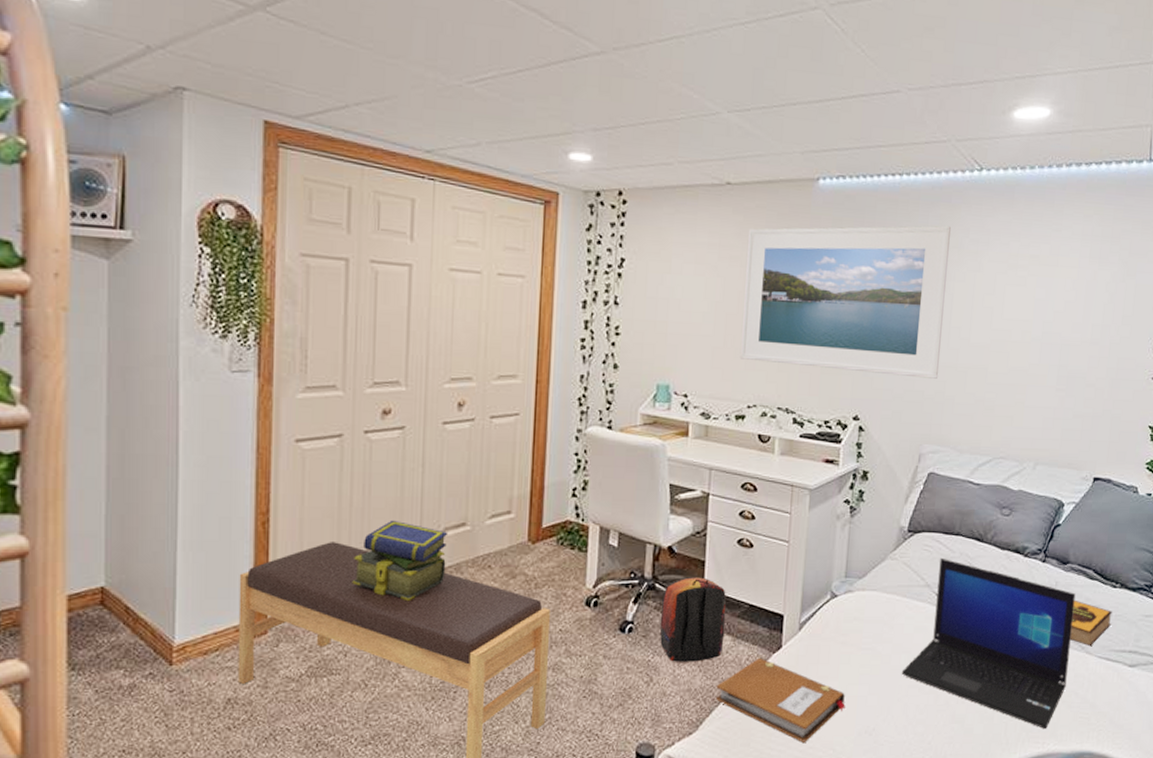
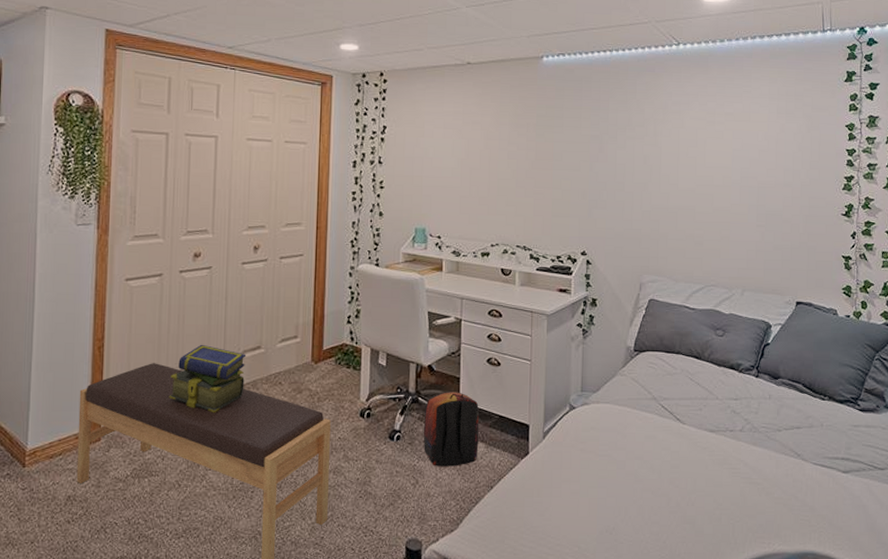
notebook: present [715,657,845,742] -> none [472,463,587,540]
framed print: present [739,225,951,379] -> none [483,91,656,219]
laptop: present [901,557,1076,729] -> none [635,373,788,530]
hardback book: present [1070,599,1113,647] -> none [786,411,823,454]

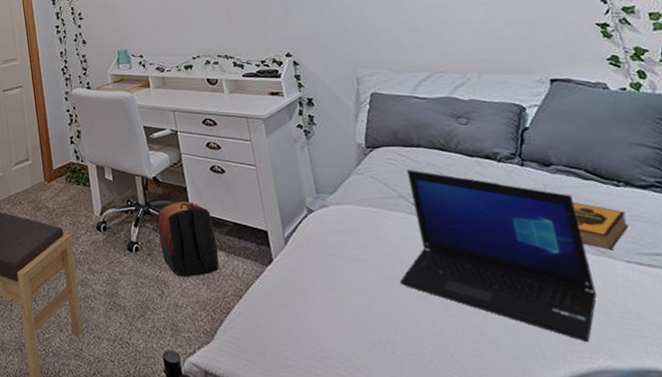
laptop: none [635,373,788,530] -> present [399,169,597,341]
hardback book: none [786,411,823,454] -> present [572,201,629,251]

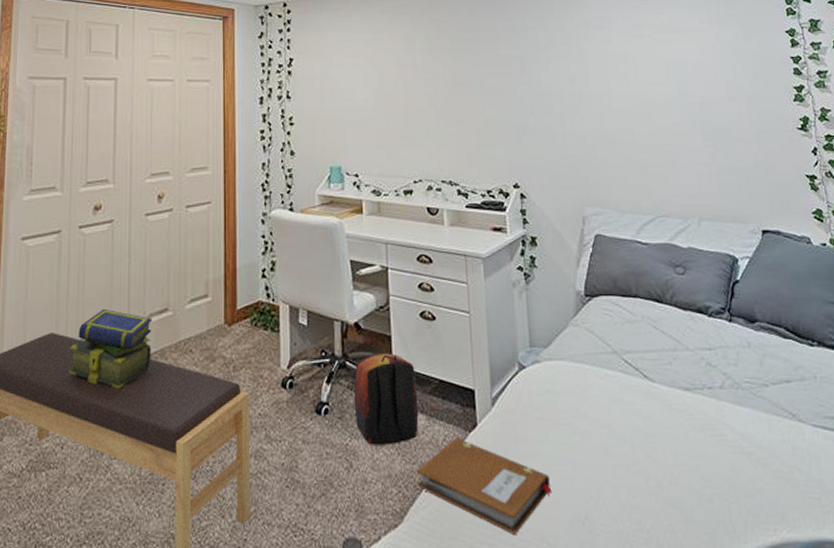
notebook: none [222,271,351,353] -> present [417,437,552,534]
laptop: present [399,169,597,341] -> none [604,321,786,512]
hardback book: present [572,201,629,251] -> none [771,361,818,414]

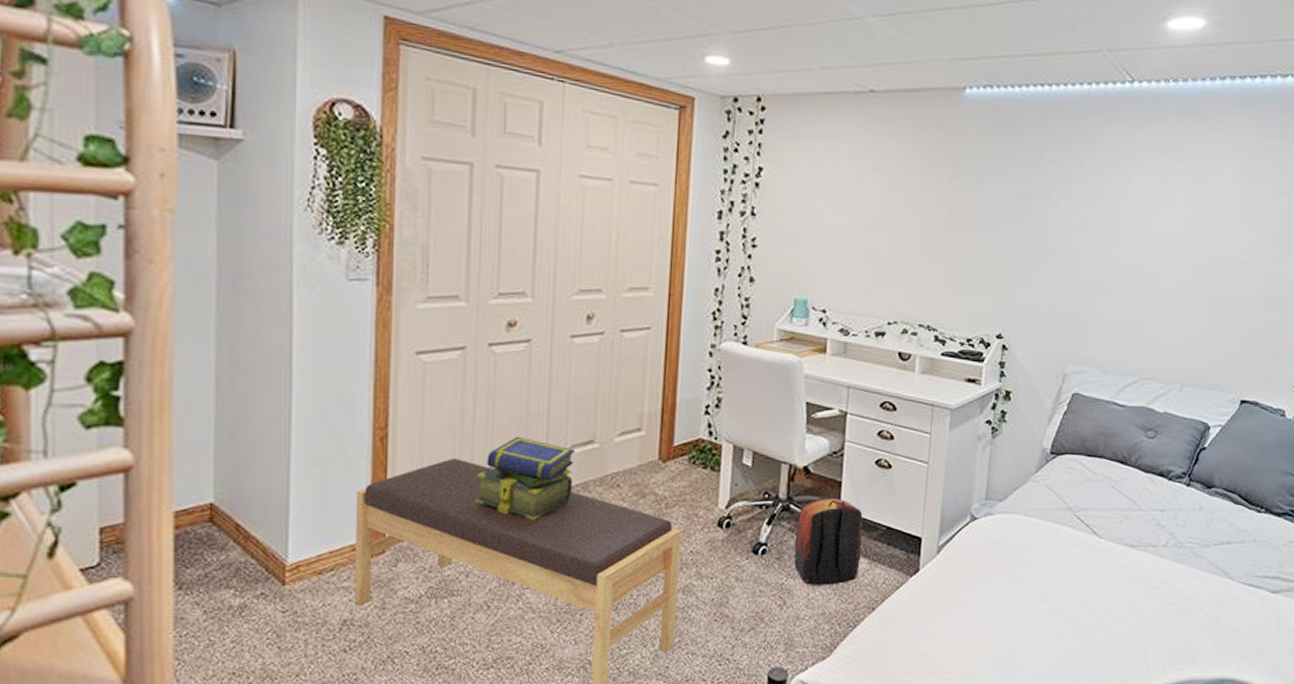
notebook: present [417,437,552,534] -> none [850,581,983,668]

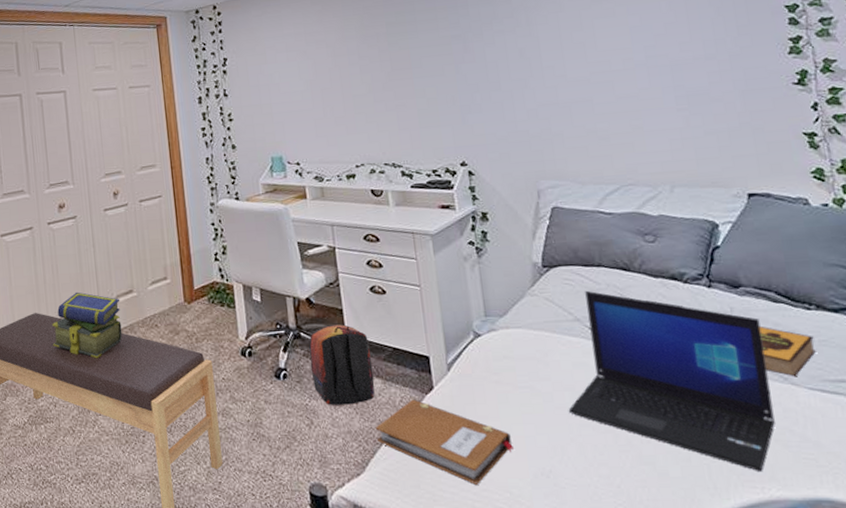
notebook: none [850,581,983,668] -> present [376,399,514,485]
laptop: none [1041,480,1220,655] -> present [568,290,775,471]
hardback book: none [1212,524,1257,572] -> present [759,325,816,377]

